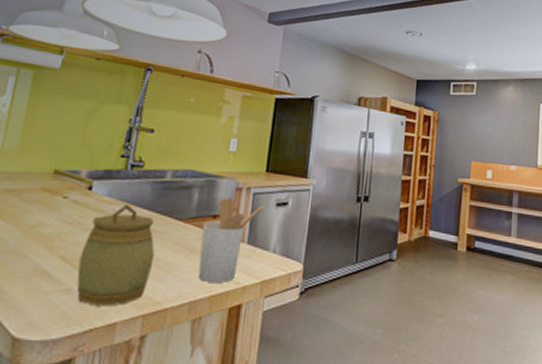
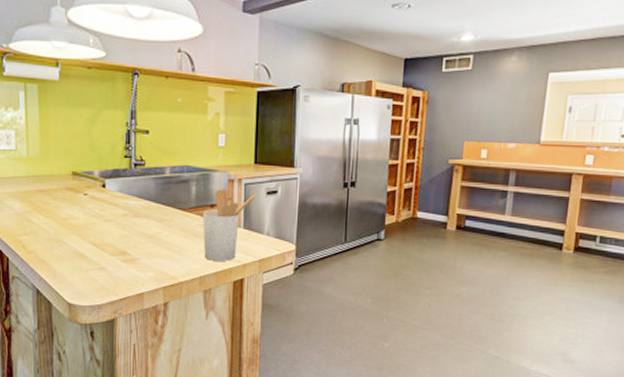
jar: present [77,205,155,307] -> none [106,198,166,281]

